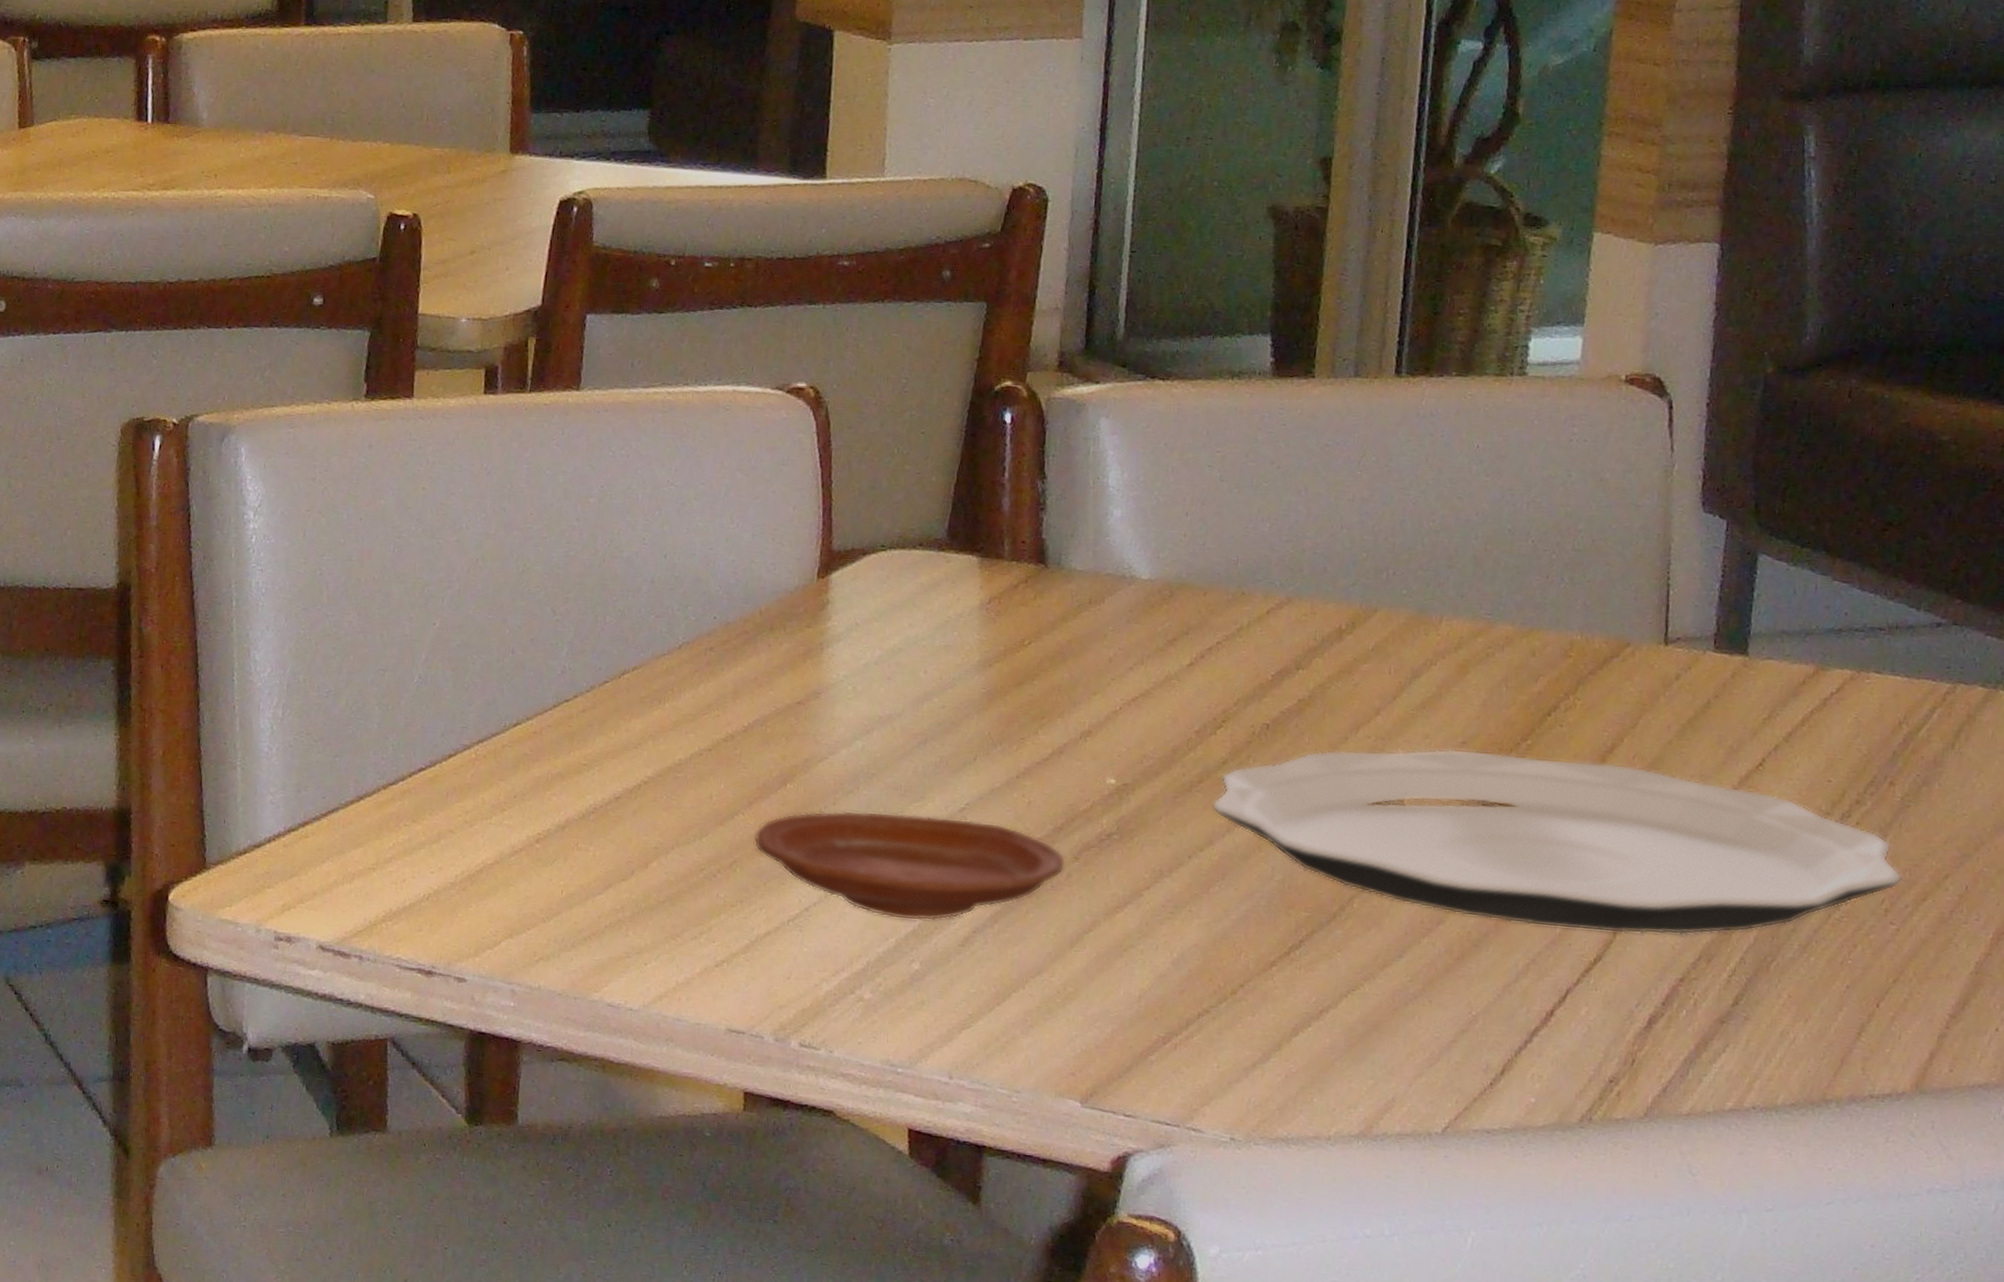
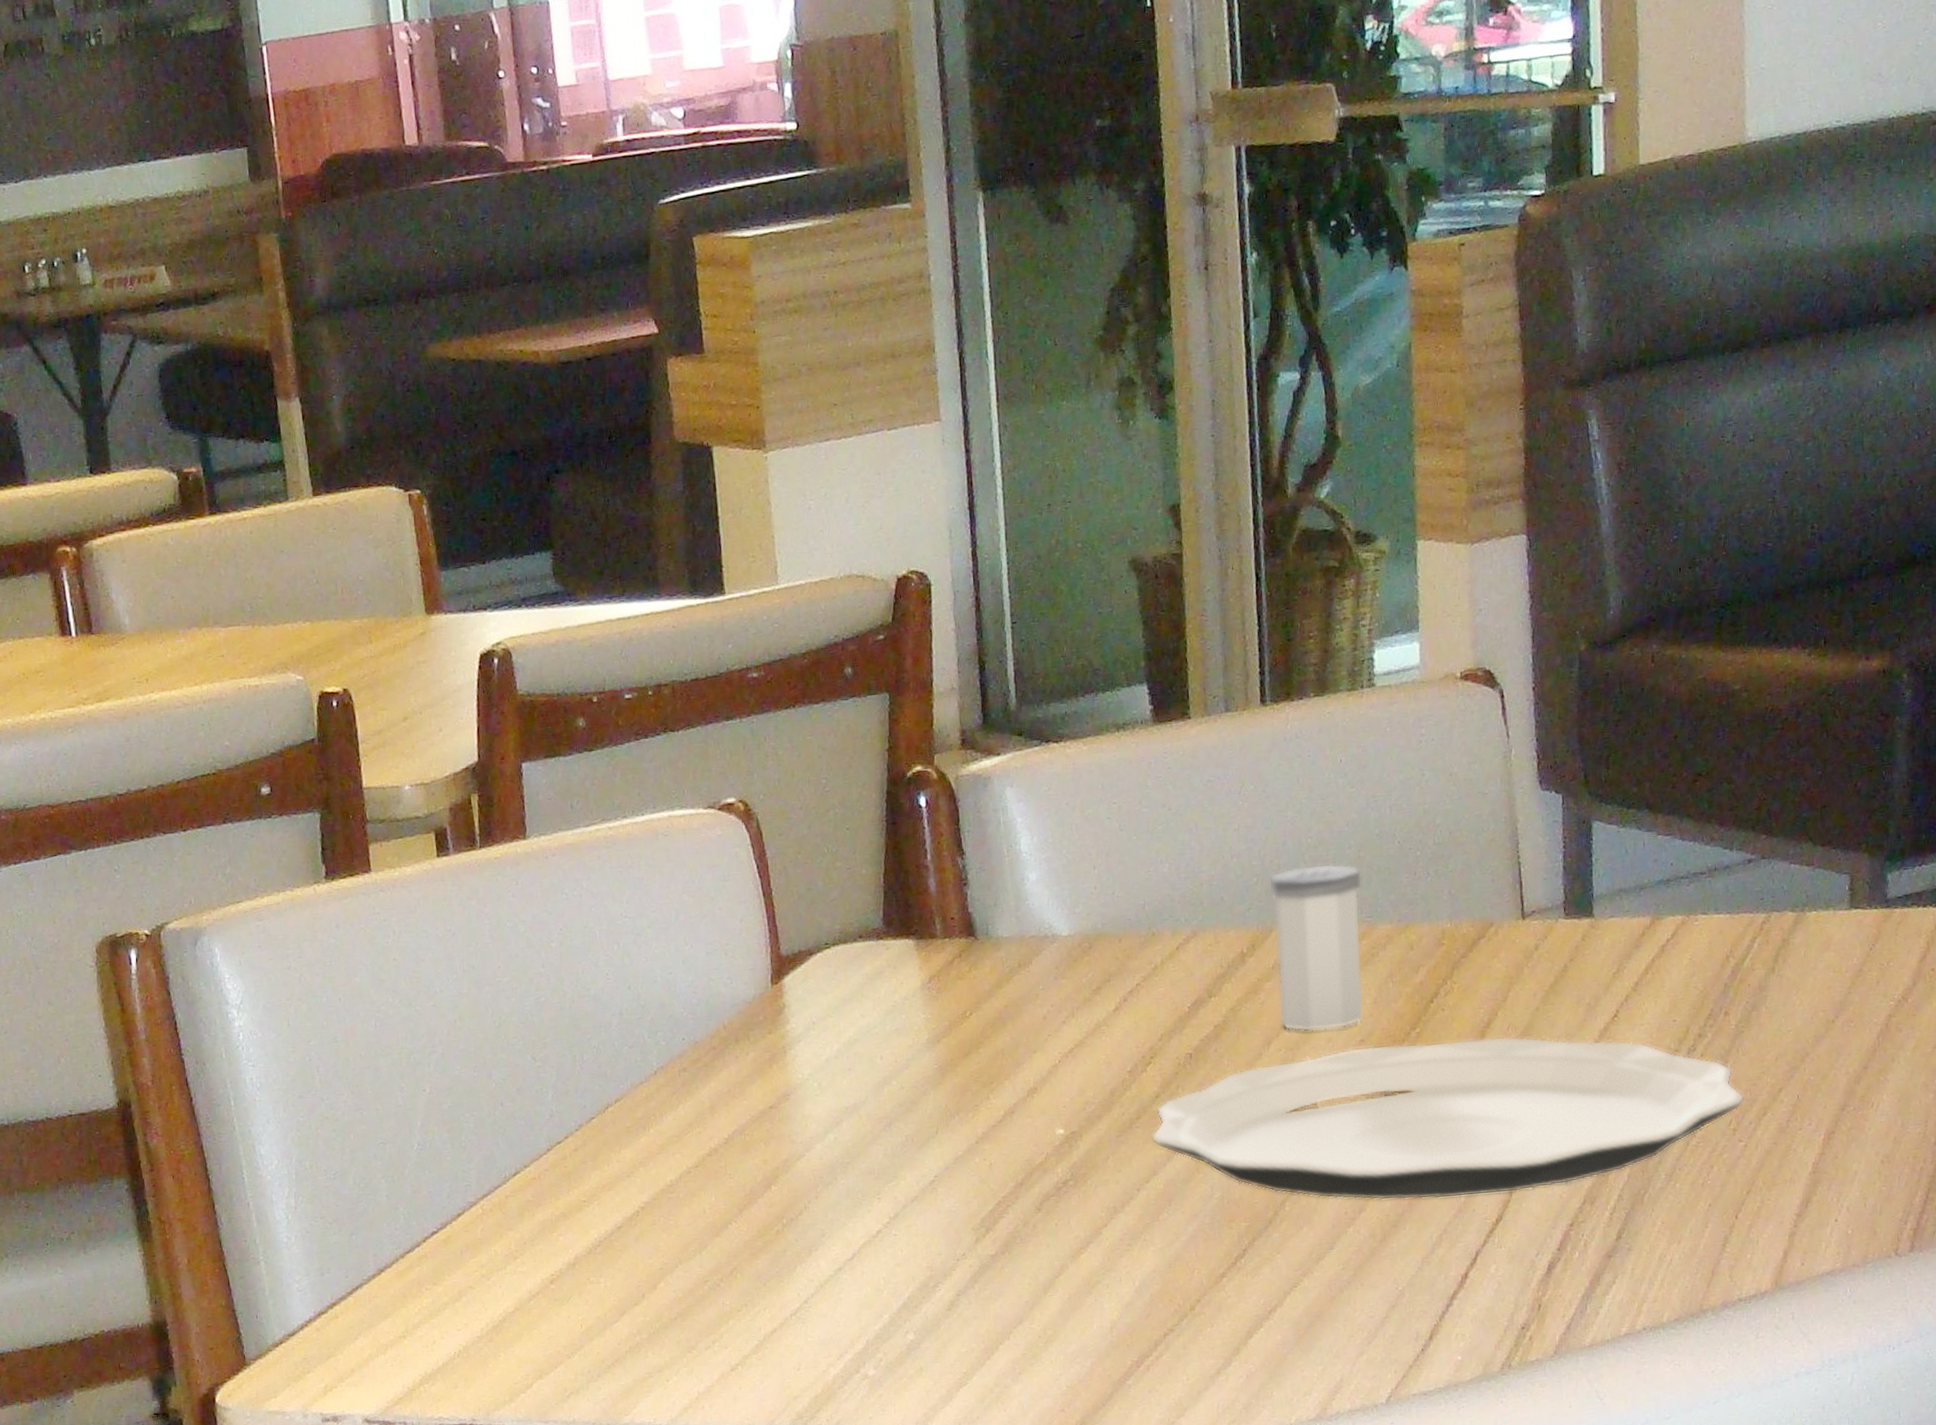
plate: present [753,810,1066,921] -> none [748,1189,1031,1296]
salt shaker: none [1372,549,1487,727] -> present [1268,863,1364,1032]

